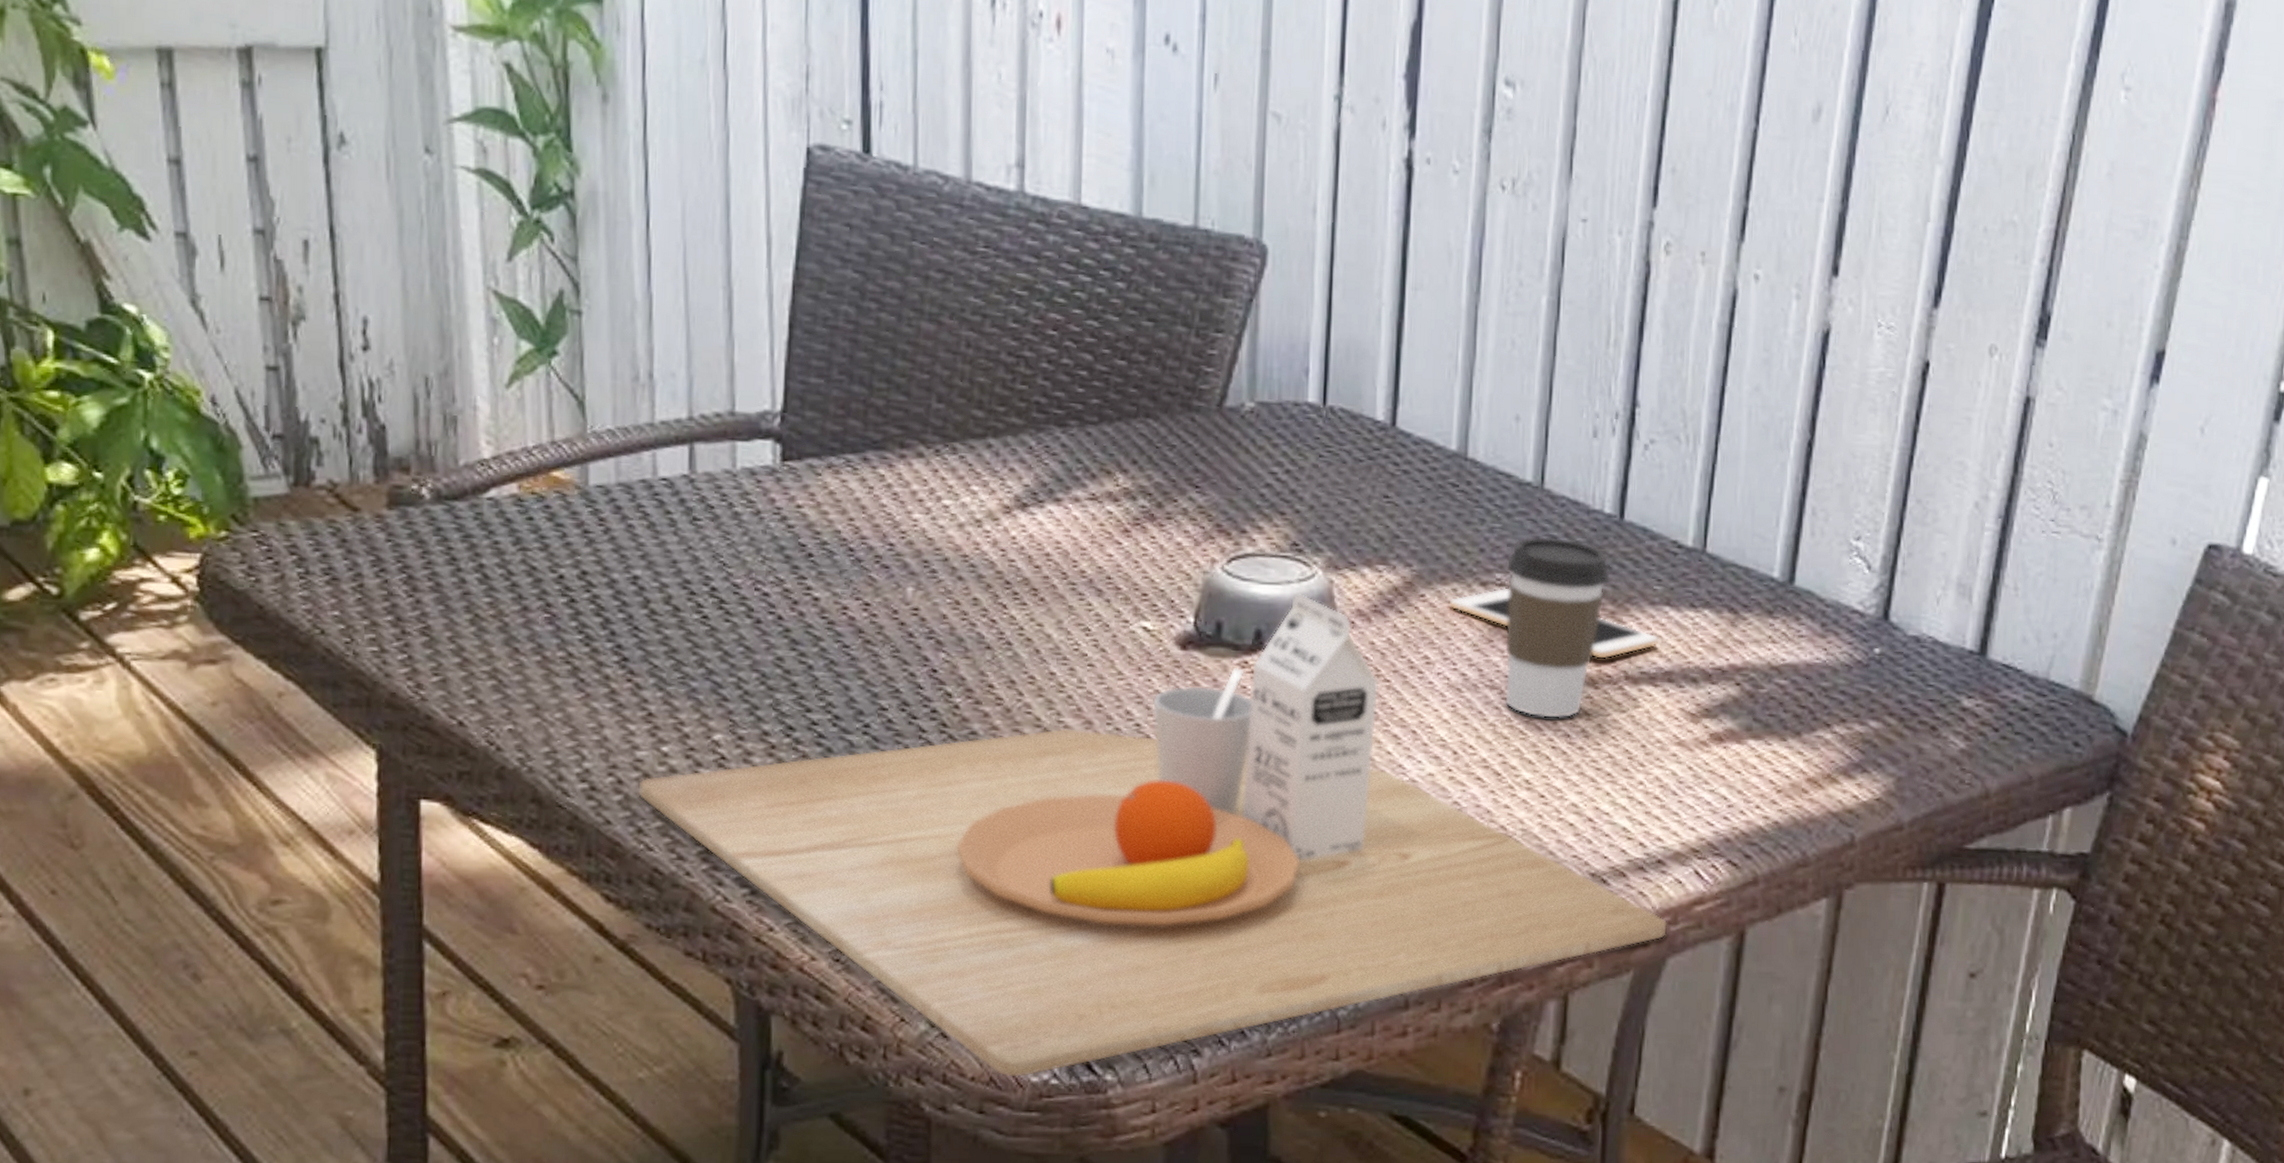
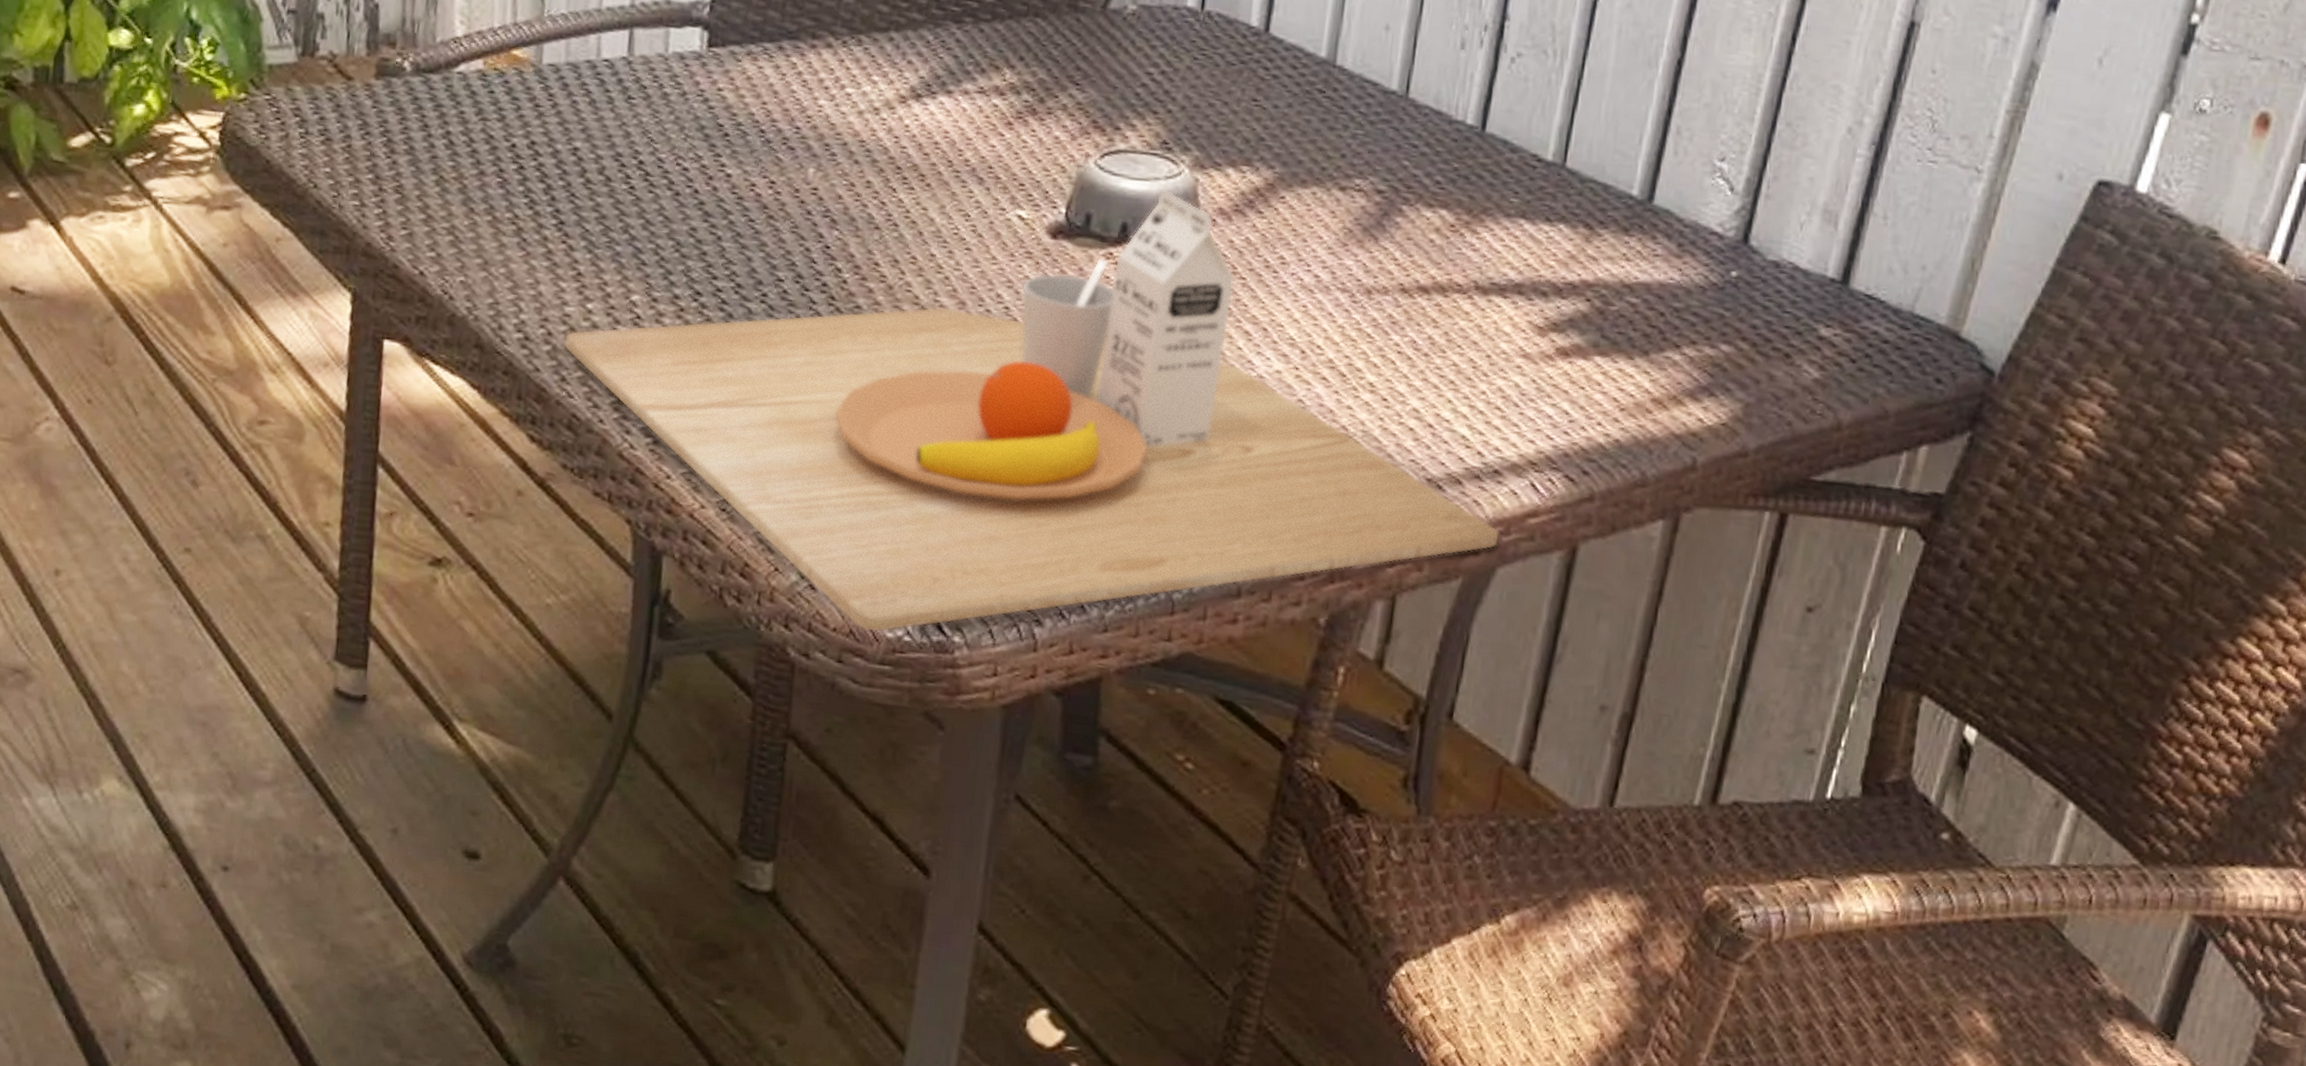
cell phone: present [1450,586,1659,660] -> none [1308,192,1512,269]
coffee cup: present [1504,536,1610,719] -> none [1356,144,1468,325]

